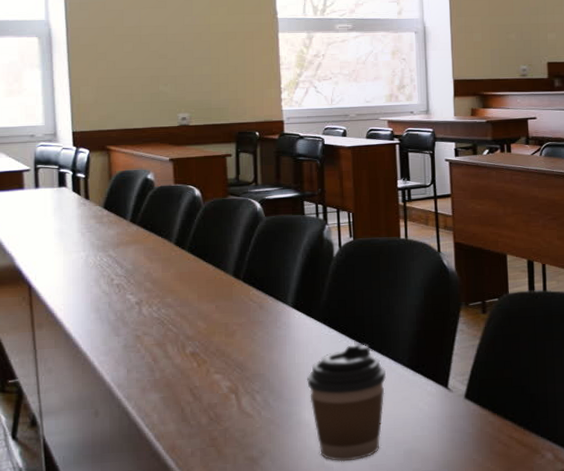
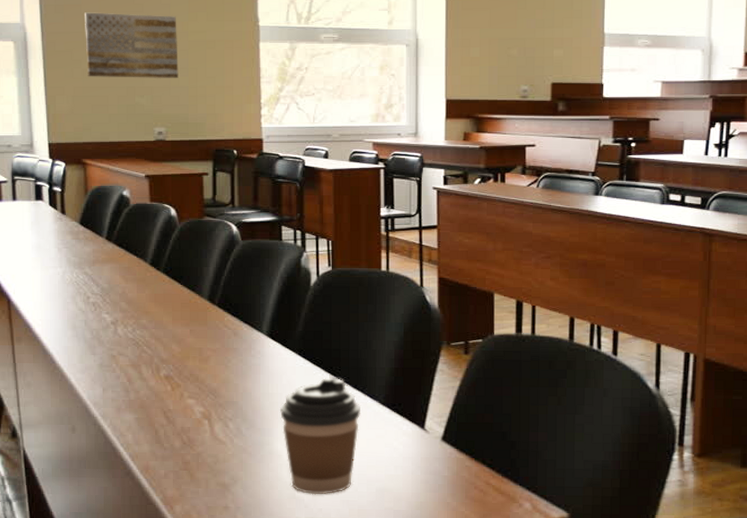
wall art: none [109,9,201,69] -> present [85,12,179,78]

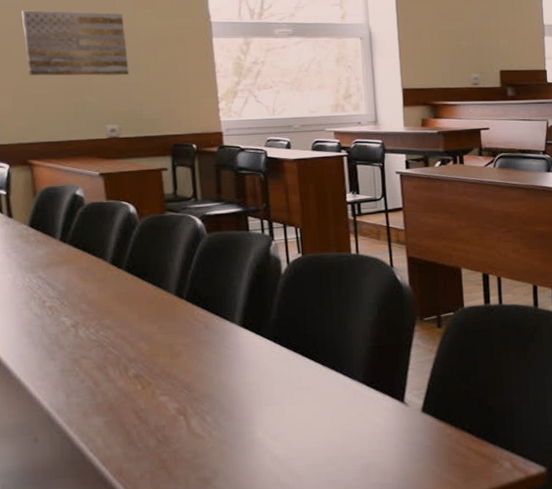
coffee cup: present [279,377,360,495] -> none [258,361,340,479]

